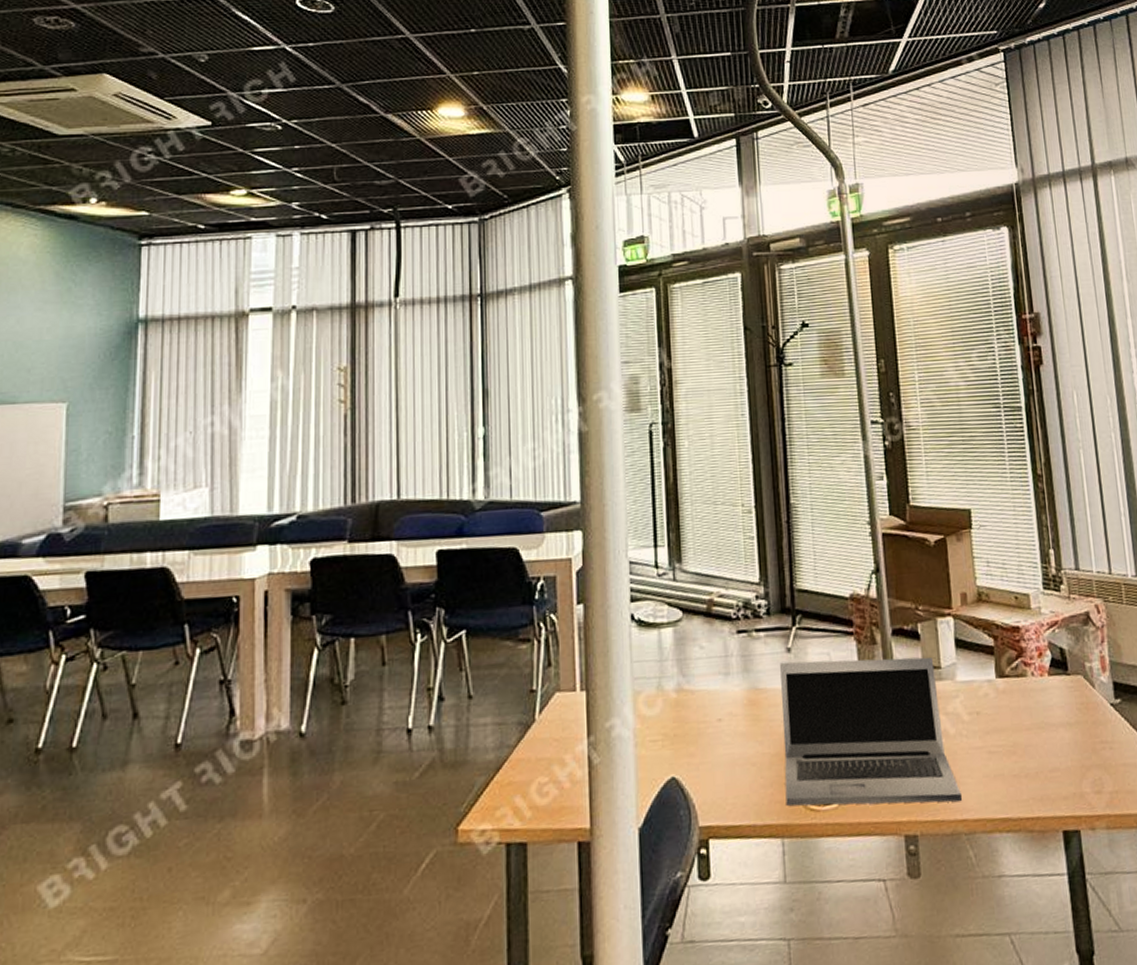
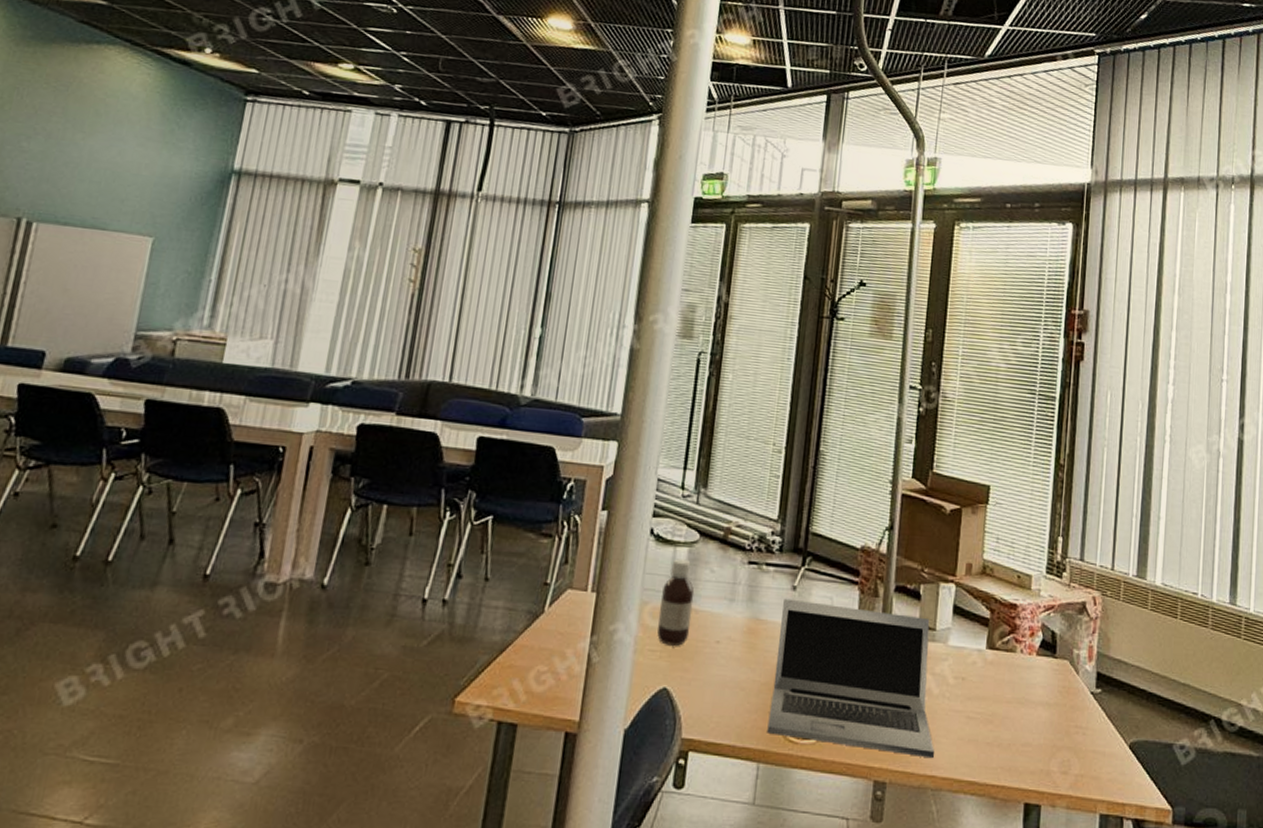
bottle: none [653,640,689,733] -> present [657,558,695,646]

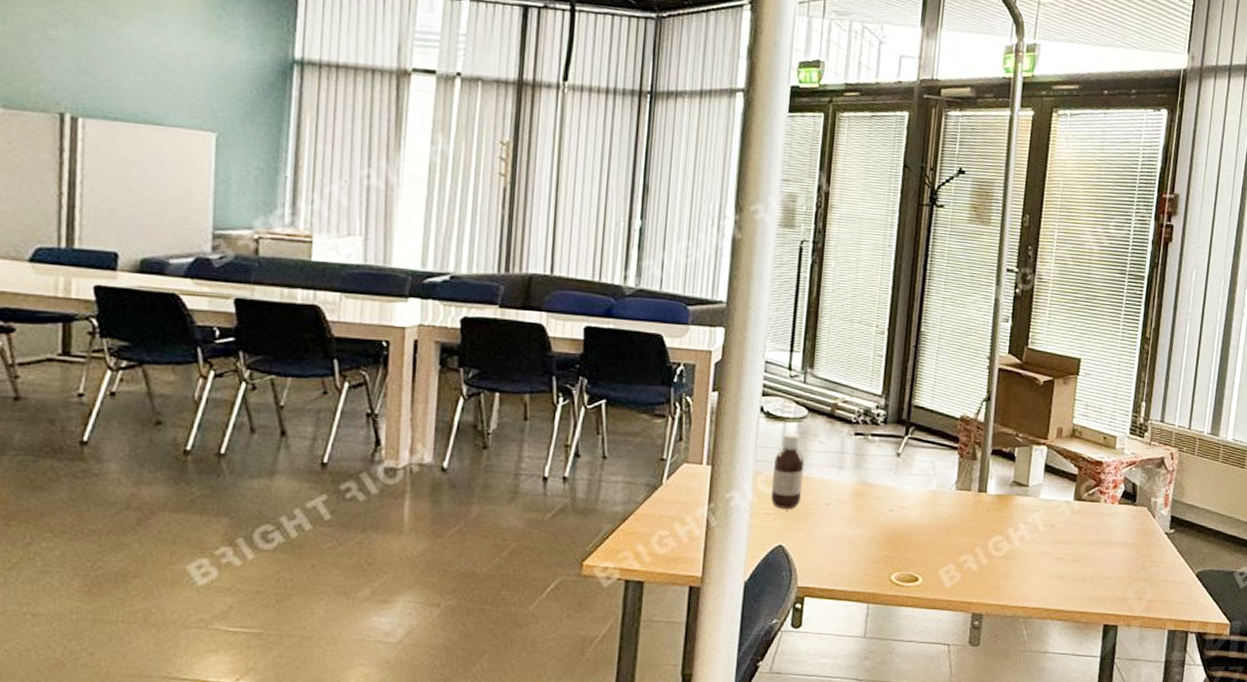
laptop: present [767,598,935,759] -> none [875,464,1027,593]

